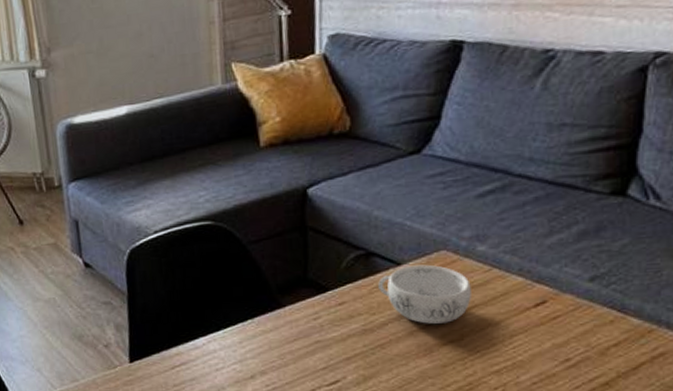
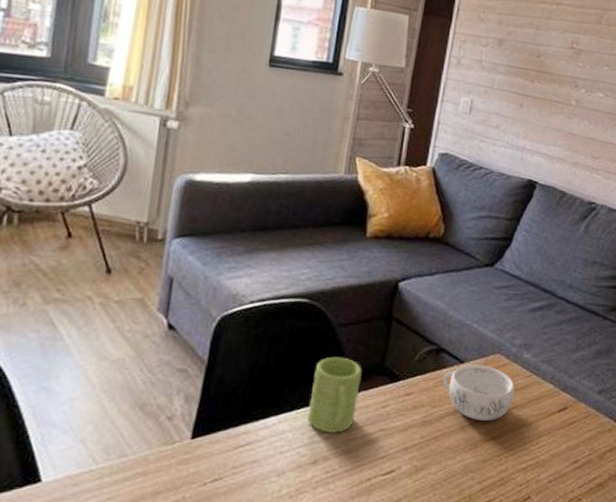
mug: none [233,274,285,349] -> present [307,356,362,433]

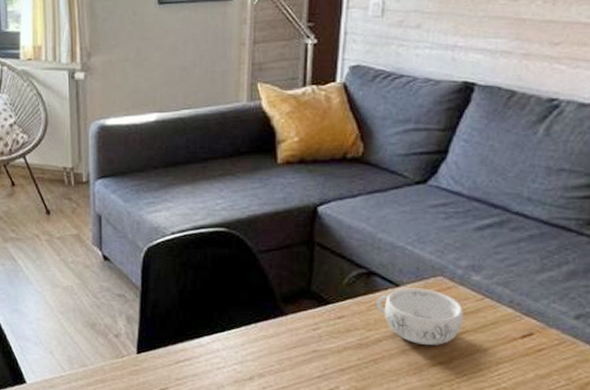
mug: present [307,356,362,433] -> none [239,281,288,353]

